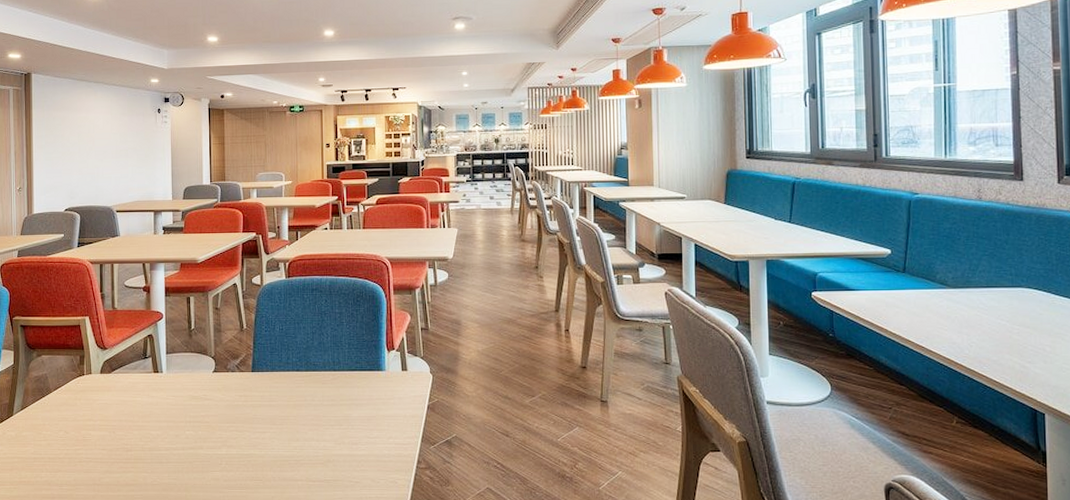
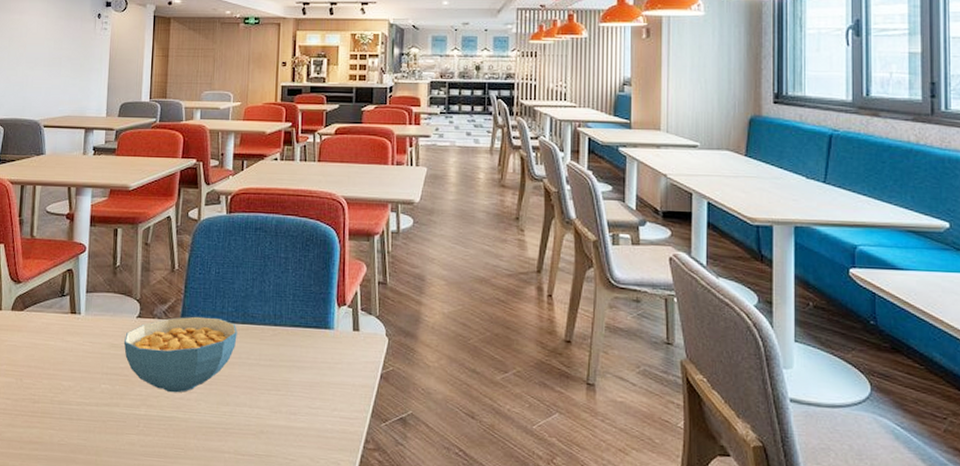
cereal bowl: none [202,367,302,434] -> present [123,316,237,393]

